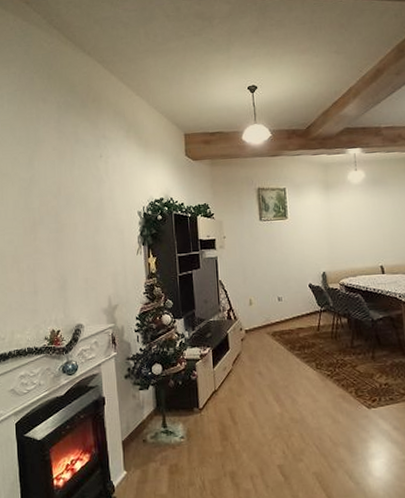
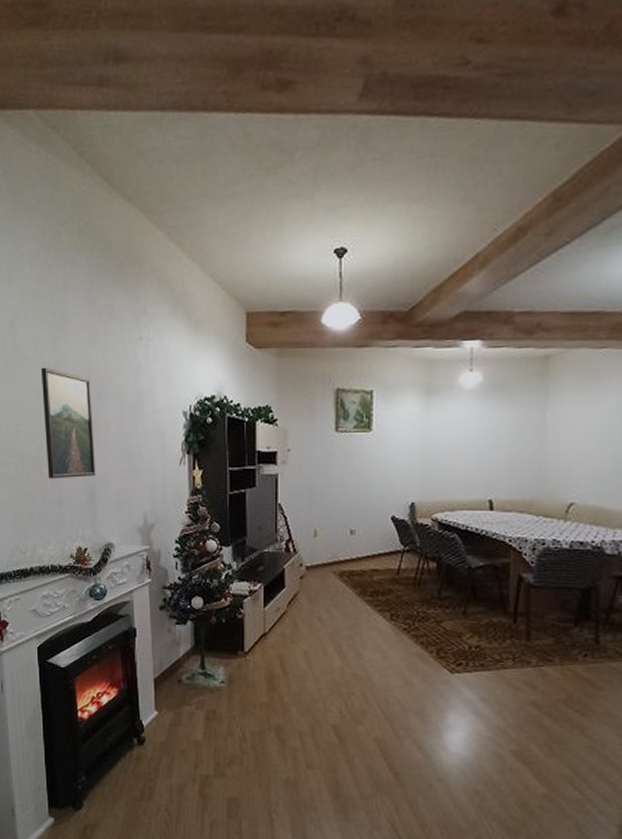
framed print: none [17,182,66,274] -> present [40,367,95,479]

